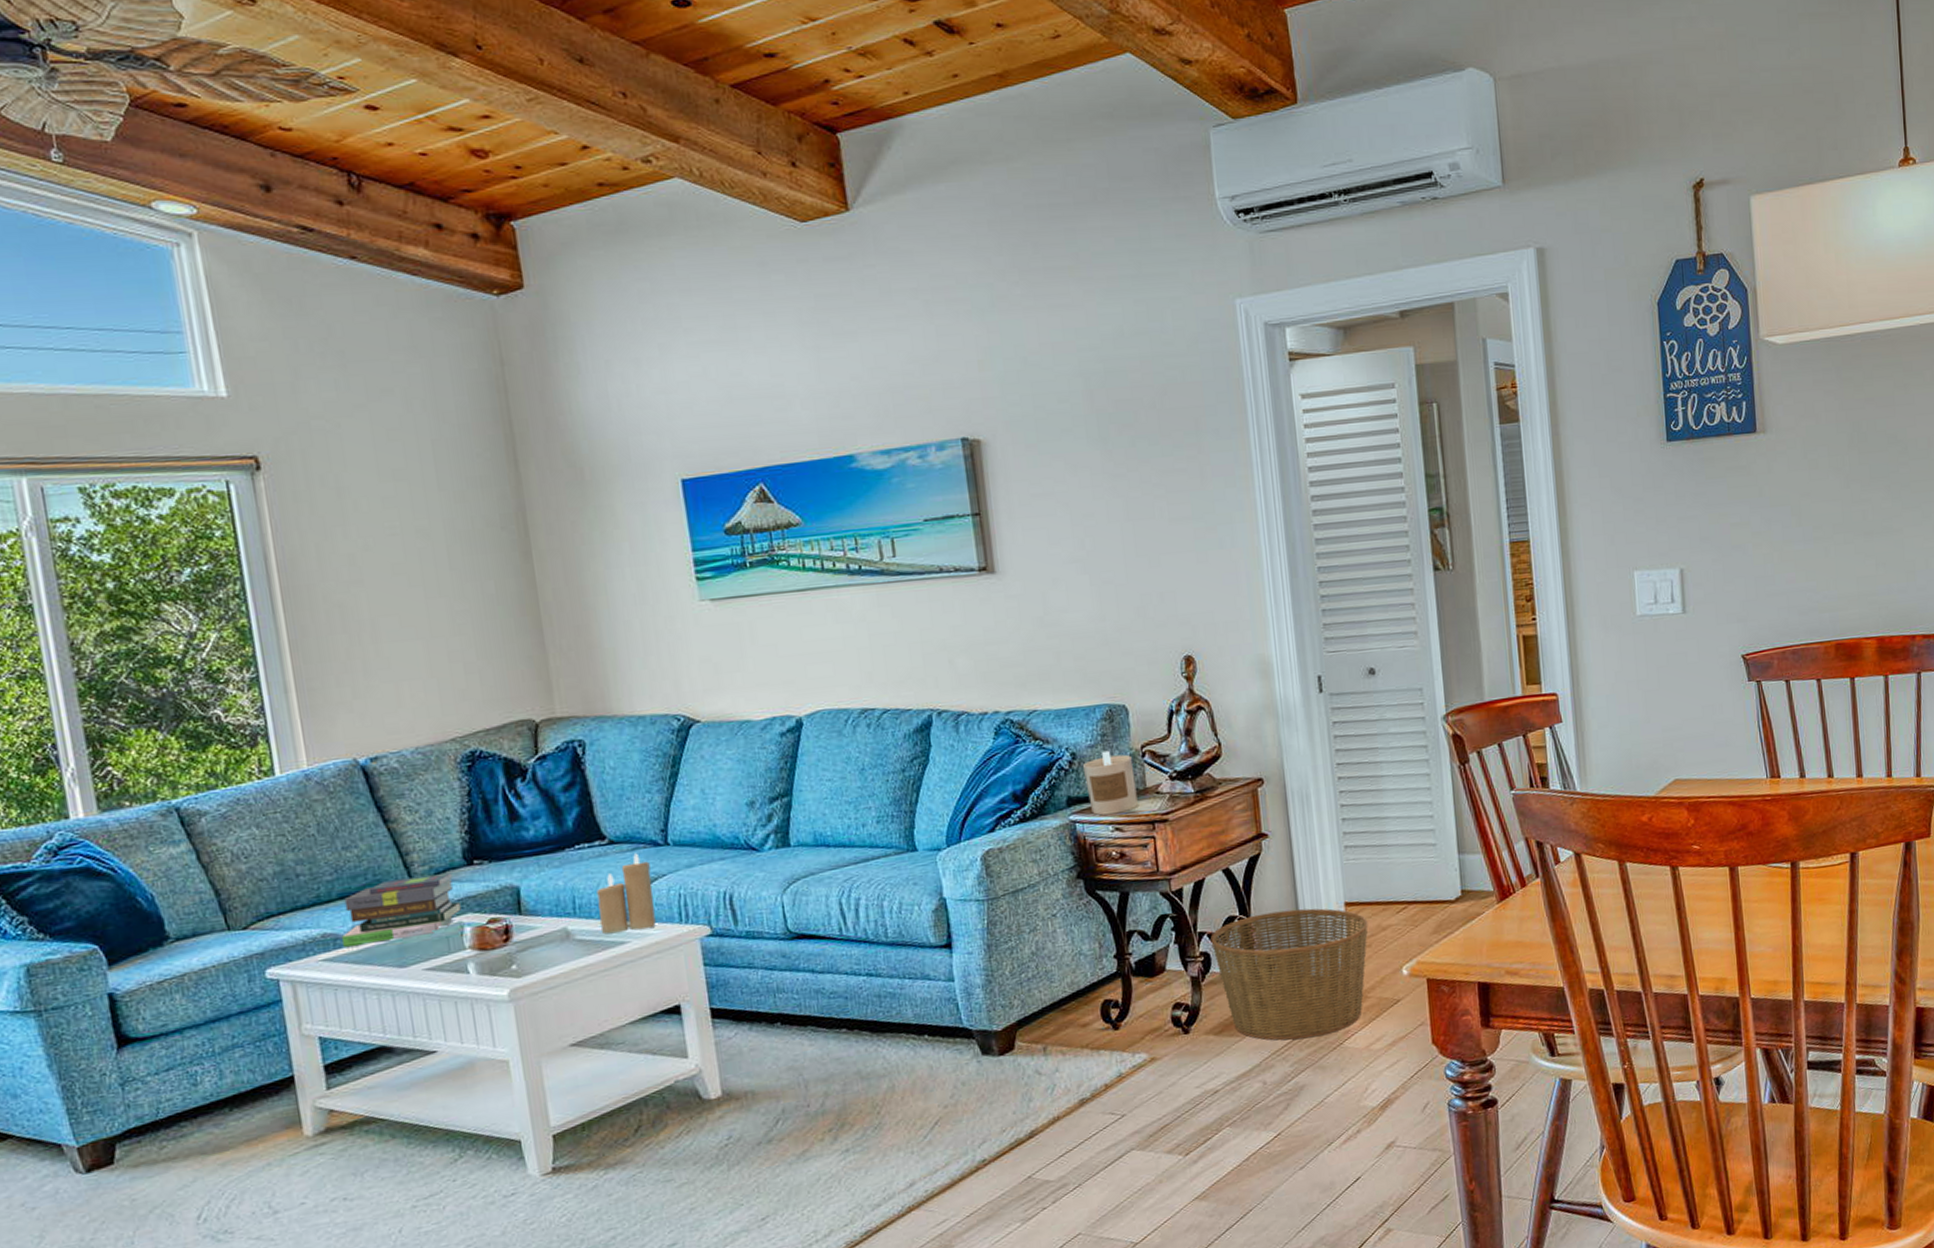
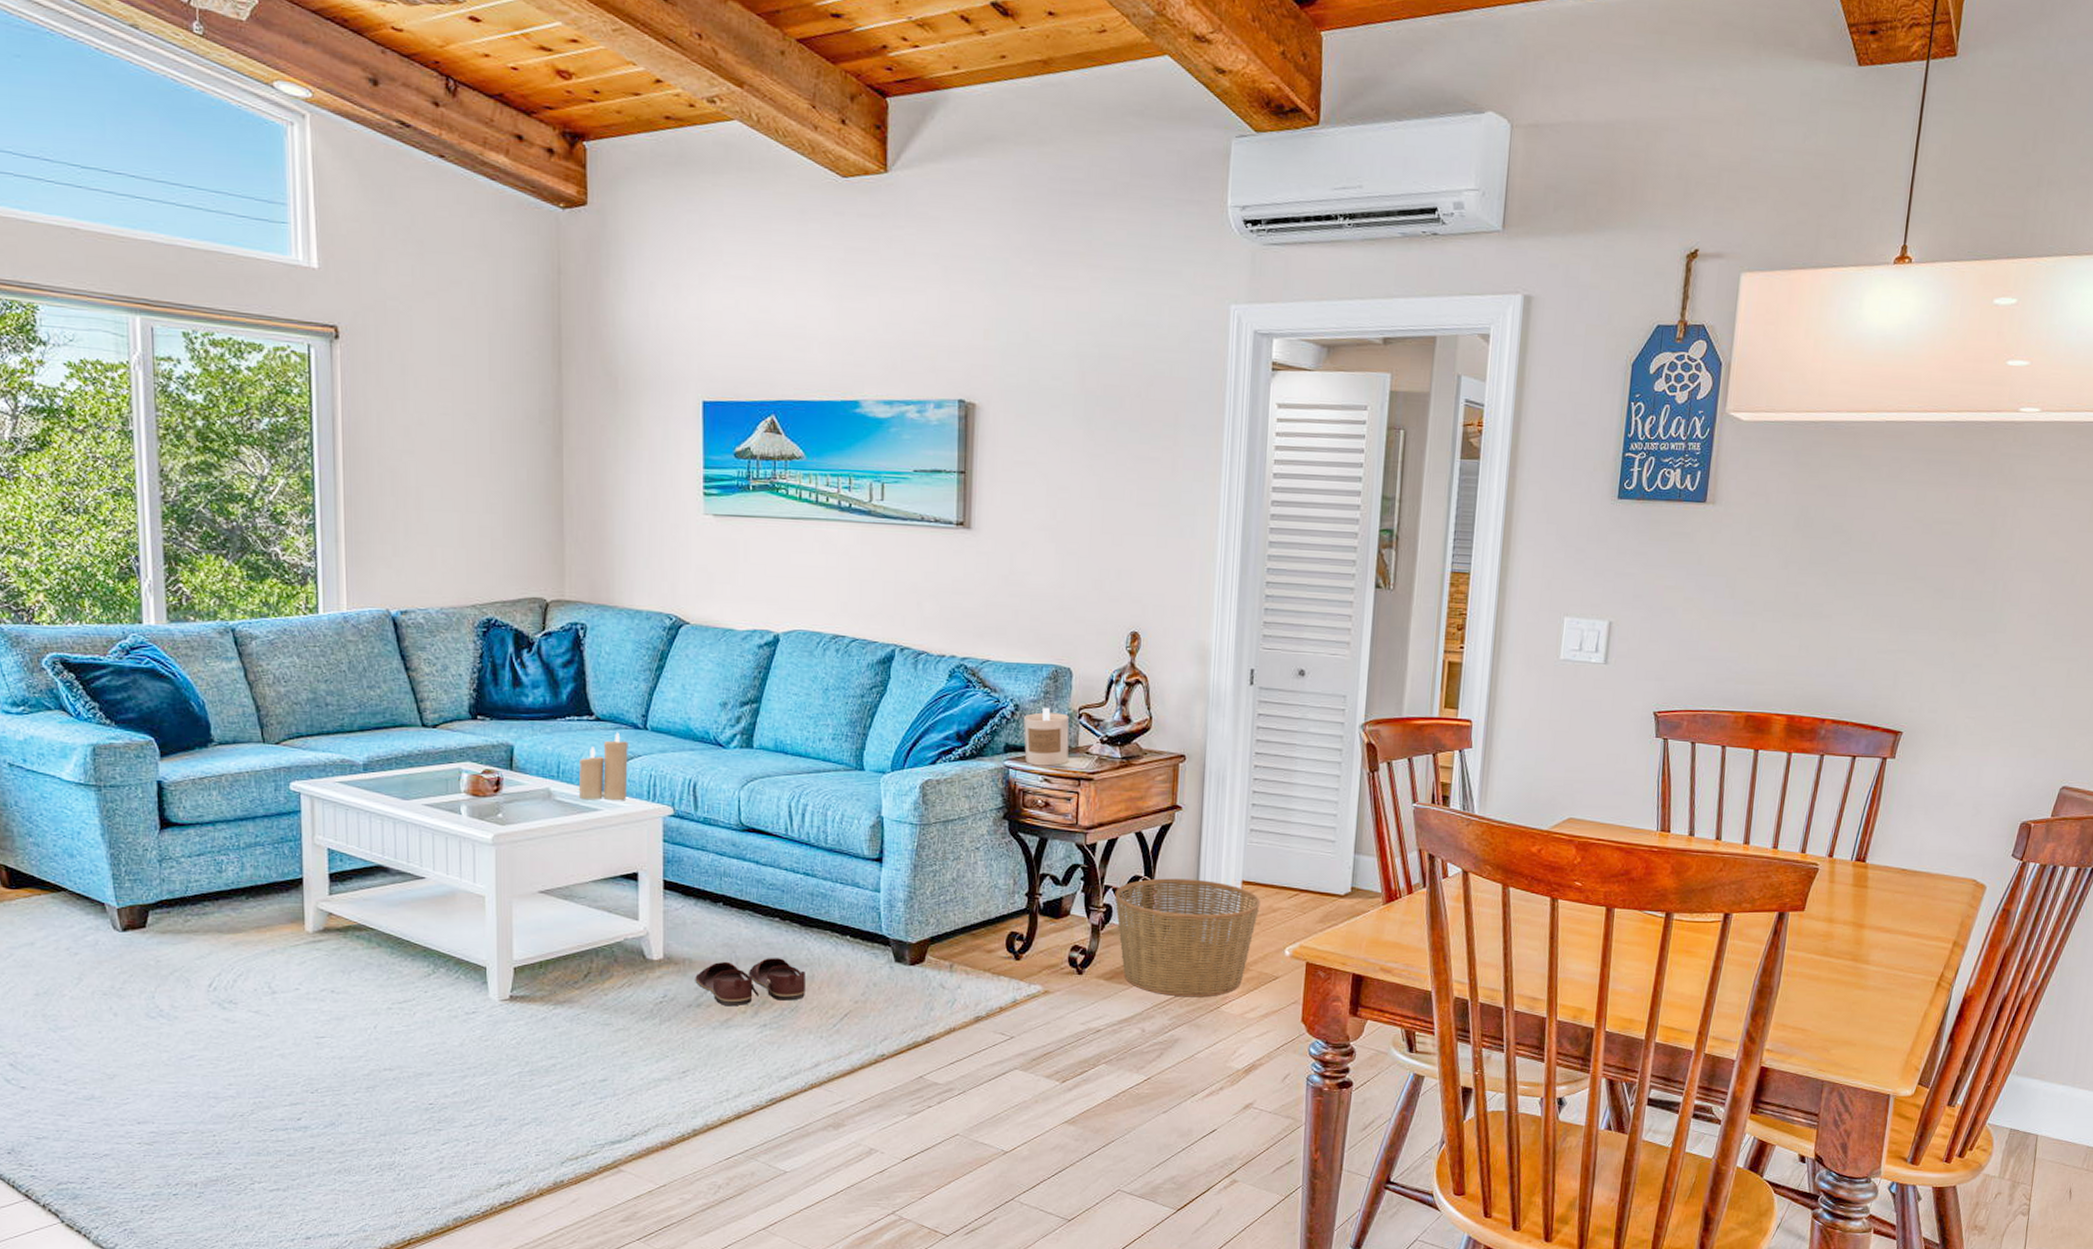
books: present [341,873,461,947] -> none [357,721,461,775]
sandal: none [761,1072,888,1137] -> present [695,958,805,1007]

